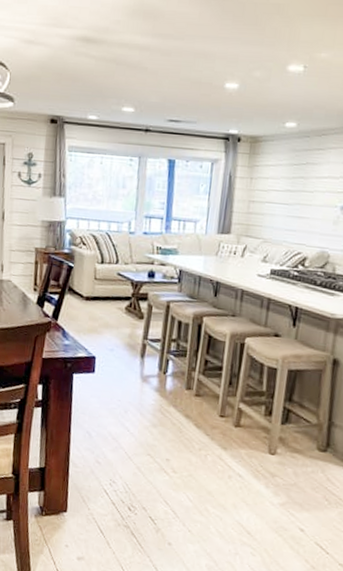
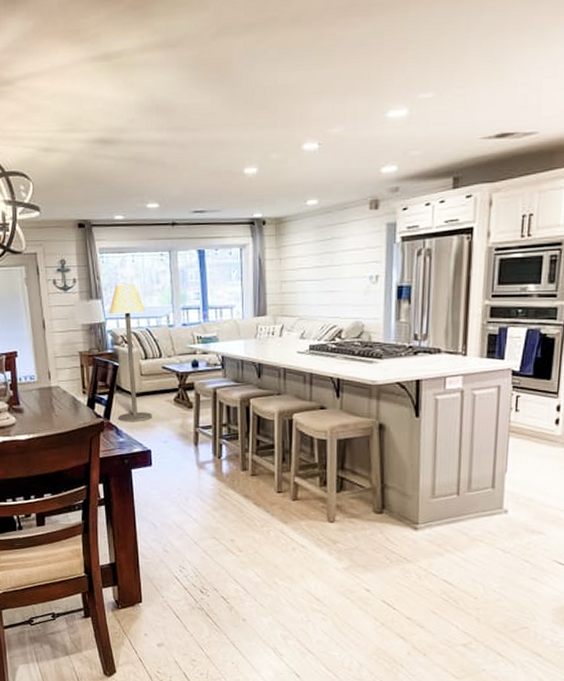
floor lamp: none [66,184,108,327] -> present [109,284,152,422]

